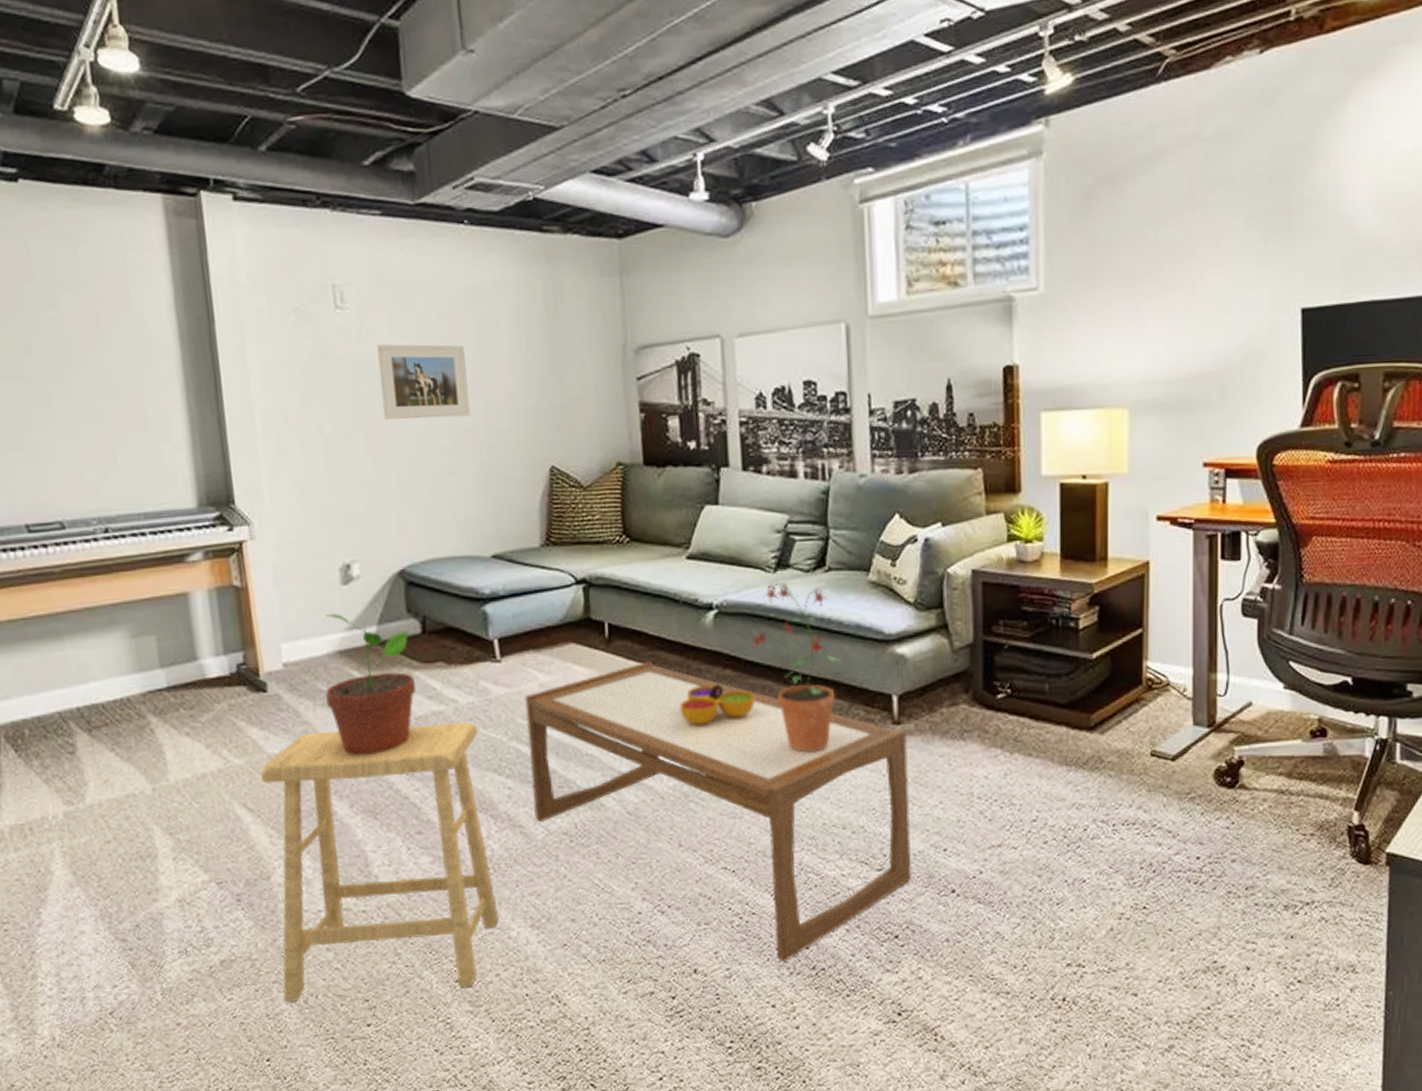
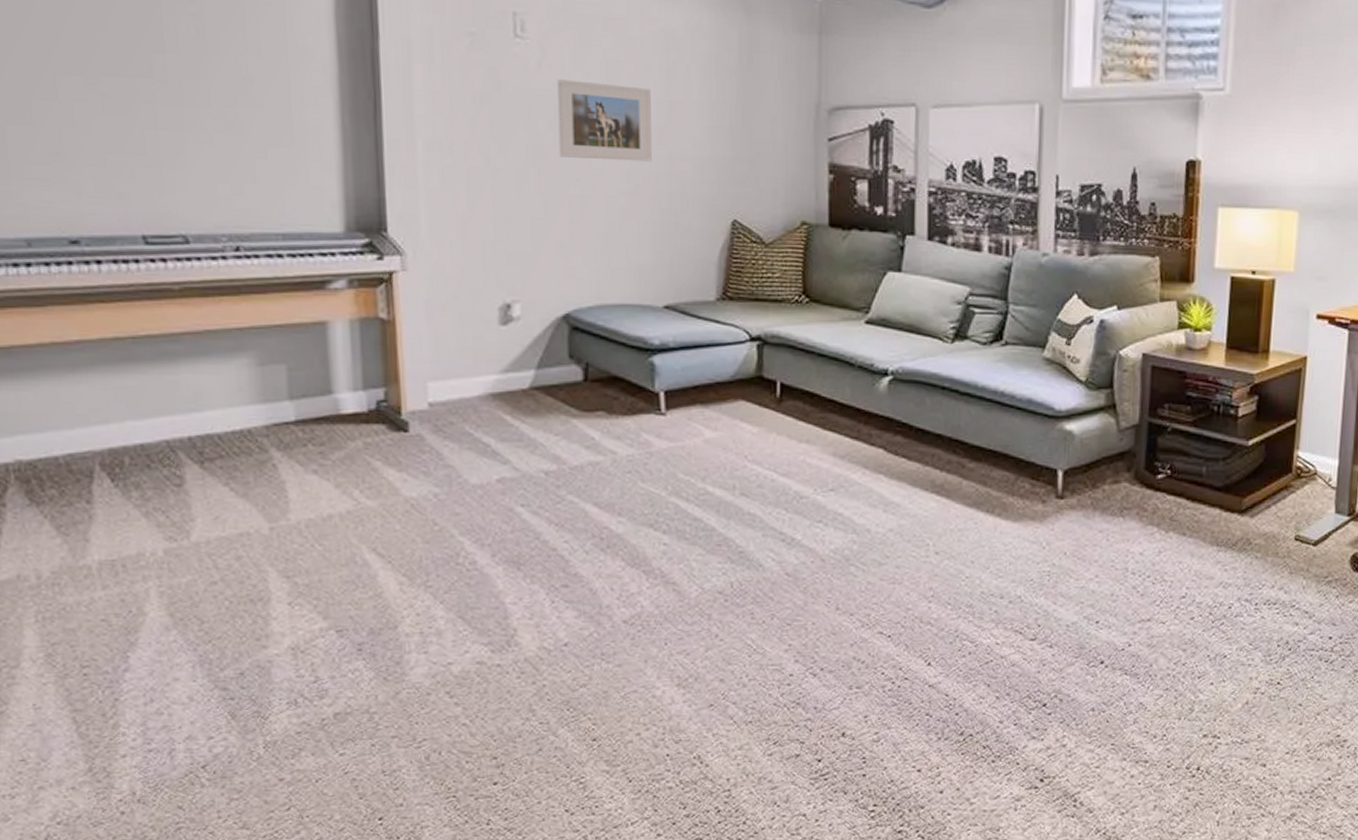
stool: present [261,721,499,1003] -> none [395,474,643,759]
potted plant: present [325,613,416,755] -> none [473,353,572,503]
coffee table: present [525,661,912,962] -> none [688,423,1069,728]
decorative bowl: present [679,684,755,725] -> none [847,450,923,489]
potted plant: present [752,582,841,751] -> none [925,353,1011,521]

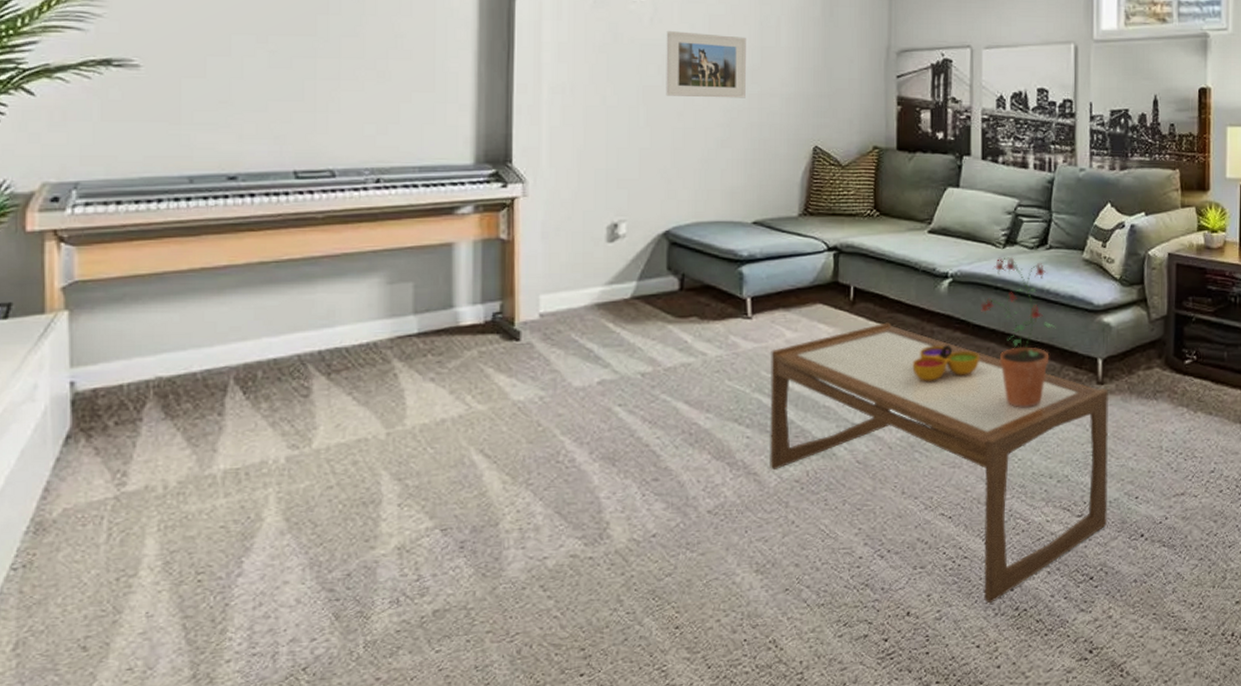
coffee table: none [688,423,1069,728] -> present [770,322,1108,604]
decorative bowl: none [847,450,923,489] -> present [912,345,979,381]
potted plant: none [925,353,1011,521] -> present [981,257,1056,407]

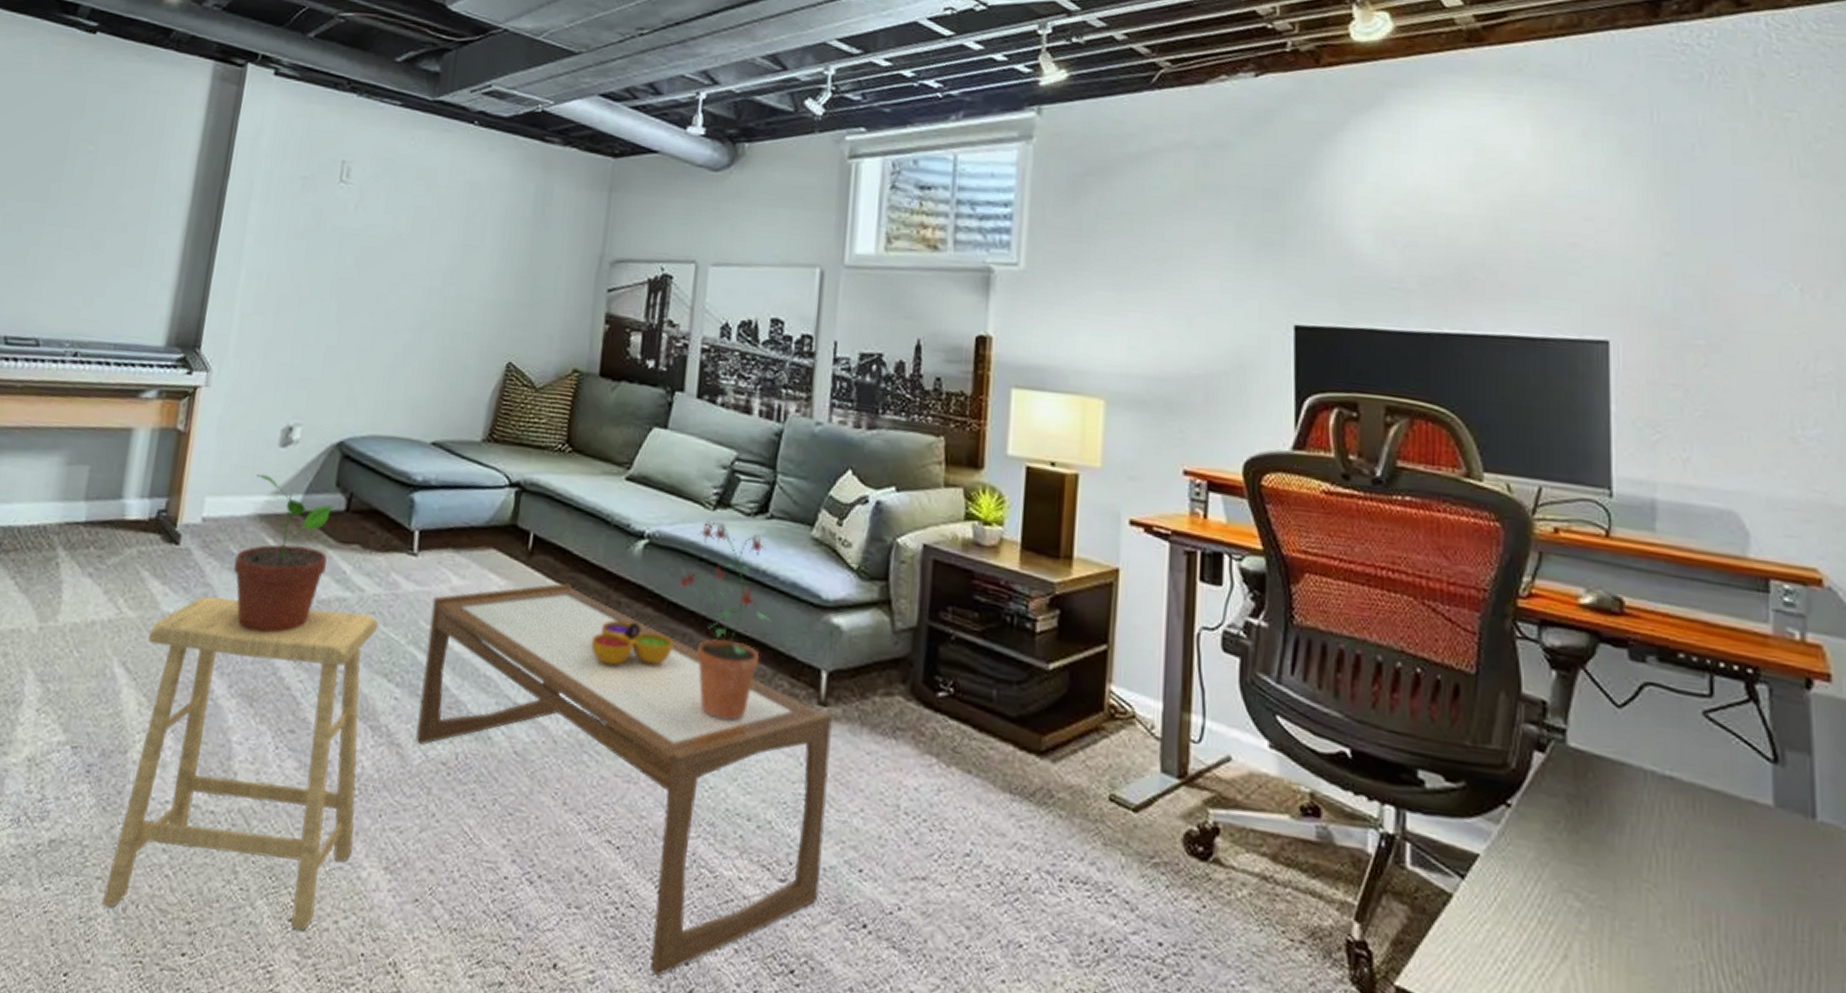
stool: none [495,373,725,653] -> present [101,596,378,931]
potted plant: none [577,268,668,403] -> present [233,473,334,633]
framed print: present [666,31,746,98] -> none [359,221,450,301]

